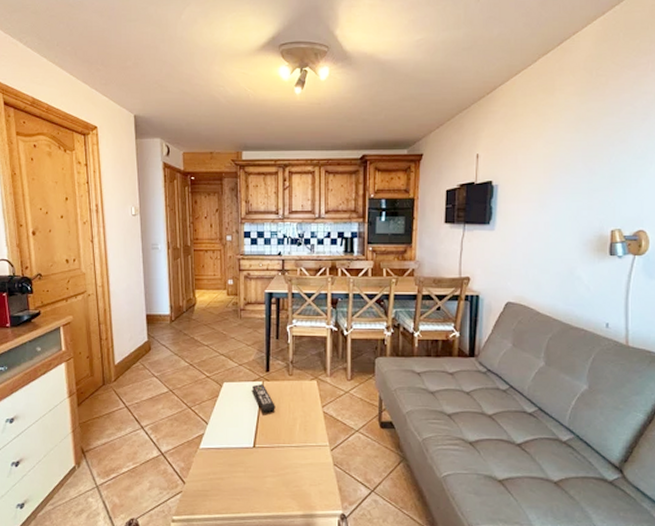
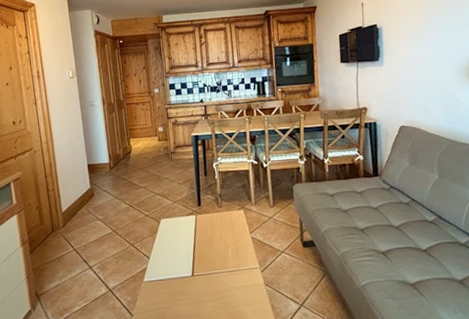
remote control: present [252,384,275,413] -> none [187,218,209,243]

